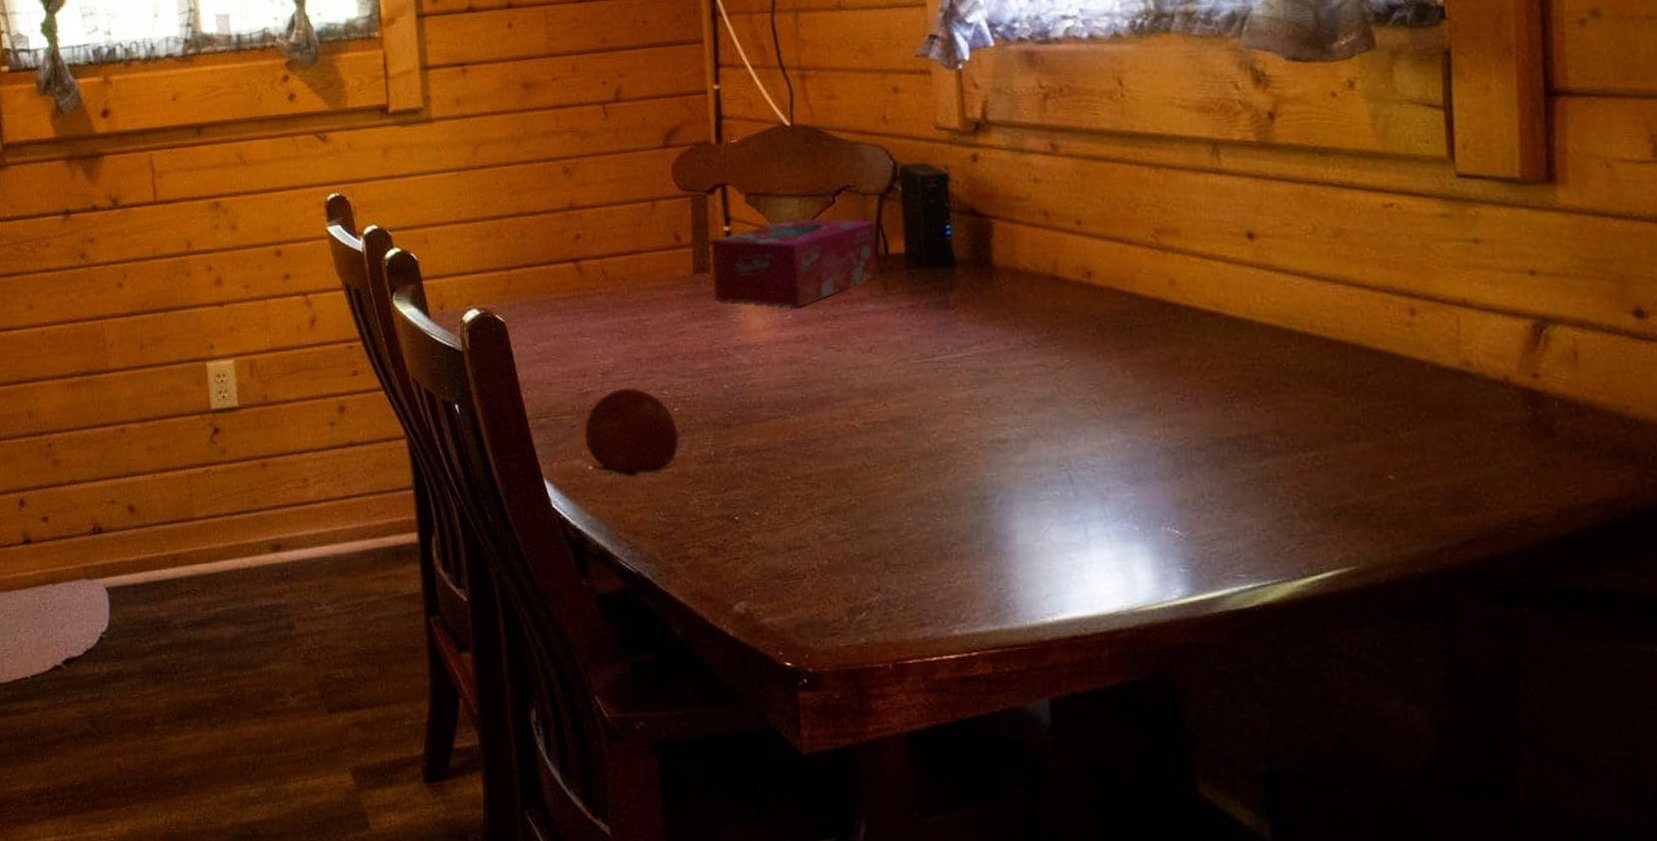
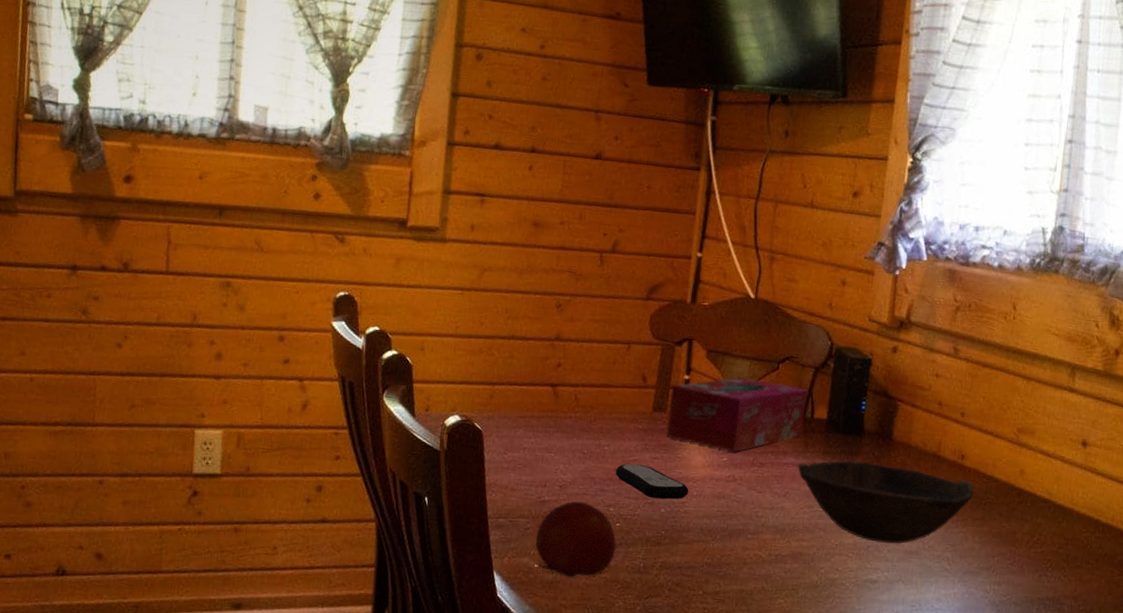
remote control: none [663,336,753,374] -> present [615,464,689,500]
bowl: none [879,297,1114,392] -> present [797,460,974,544]

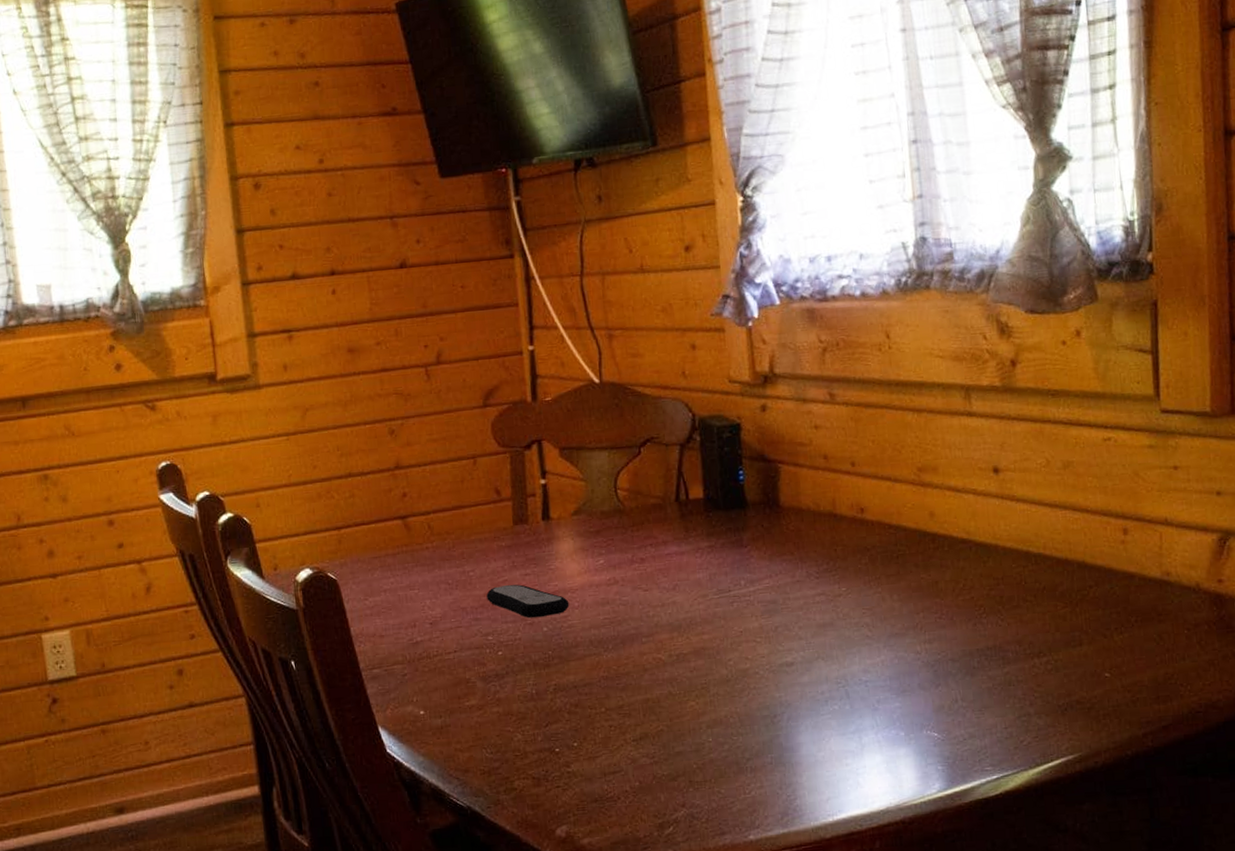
fruit: present [535,501,616,577] -> none [415,635,503,718]
tissue box: present [665,377,808,452] -> none [529,469,680,552]
bowl: present [797,460,974,544] -> none [681,534,883,621]

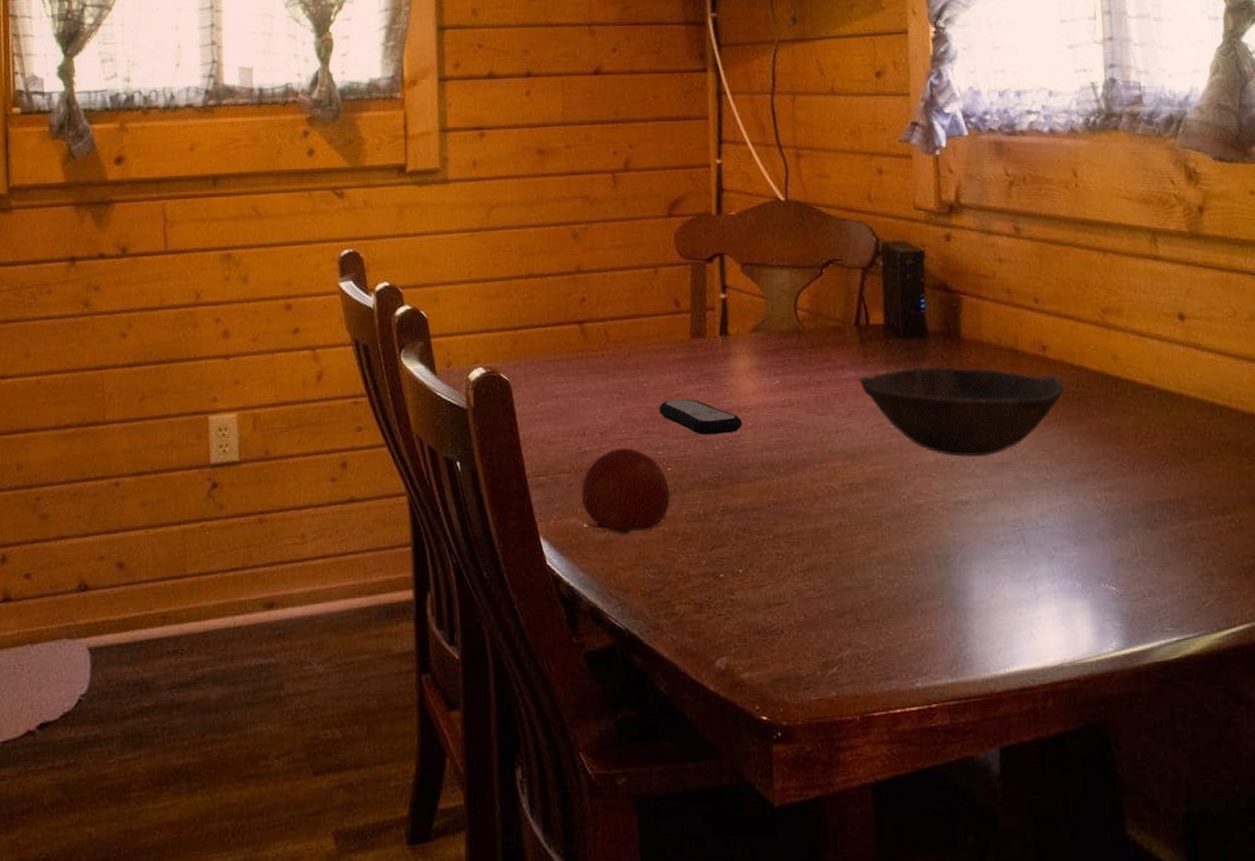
fruit: none [415,635,503,718] -> present [581,447,670,534]
bowl: none [681,534,883,621] -> present [859,367,1064,457]

